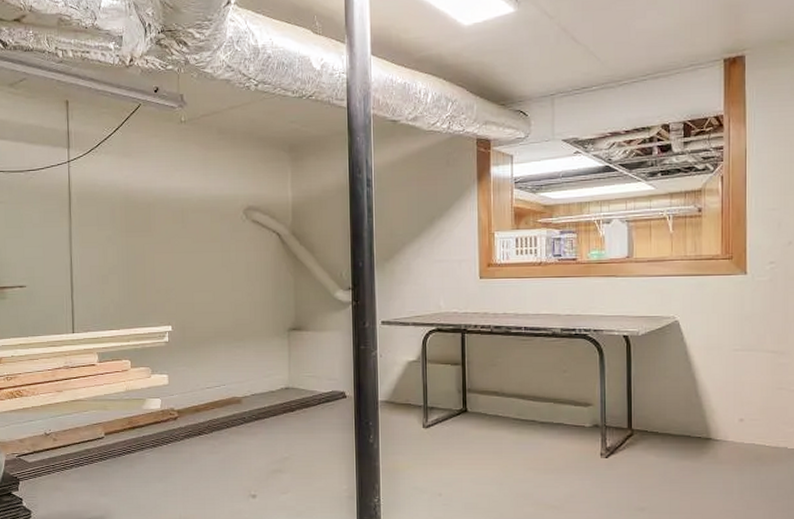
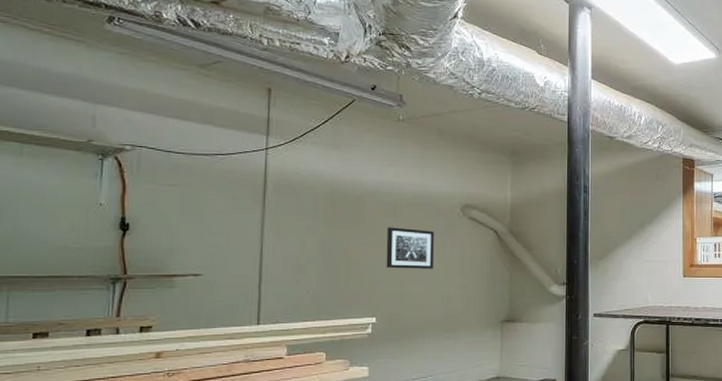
wall art: none [176,234,221,277] -> present [386,227,434,269]

